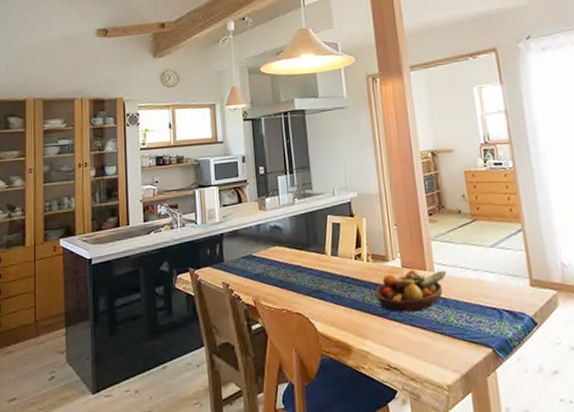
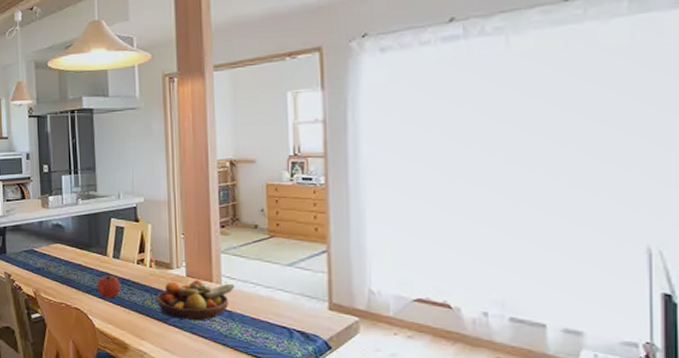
apple: none [316,273,340,299] -> present [96,274,120,299]

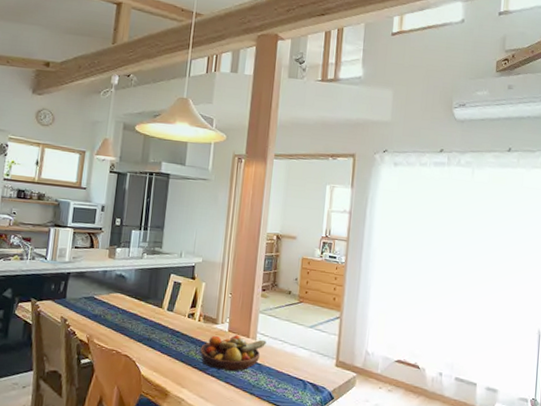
apple: present [96,274,120,299] -> none [148,325,170,348]

